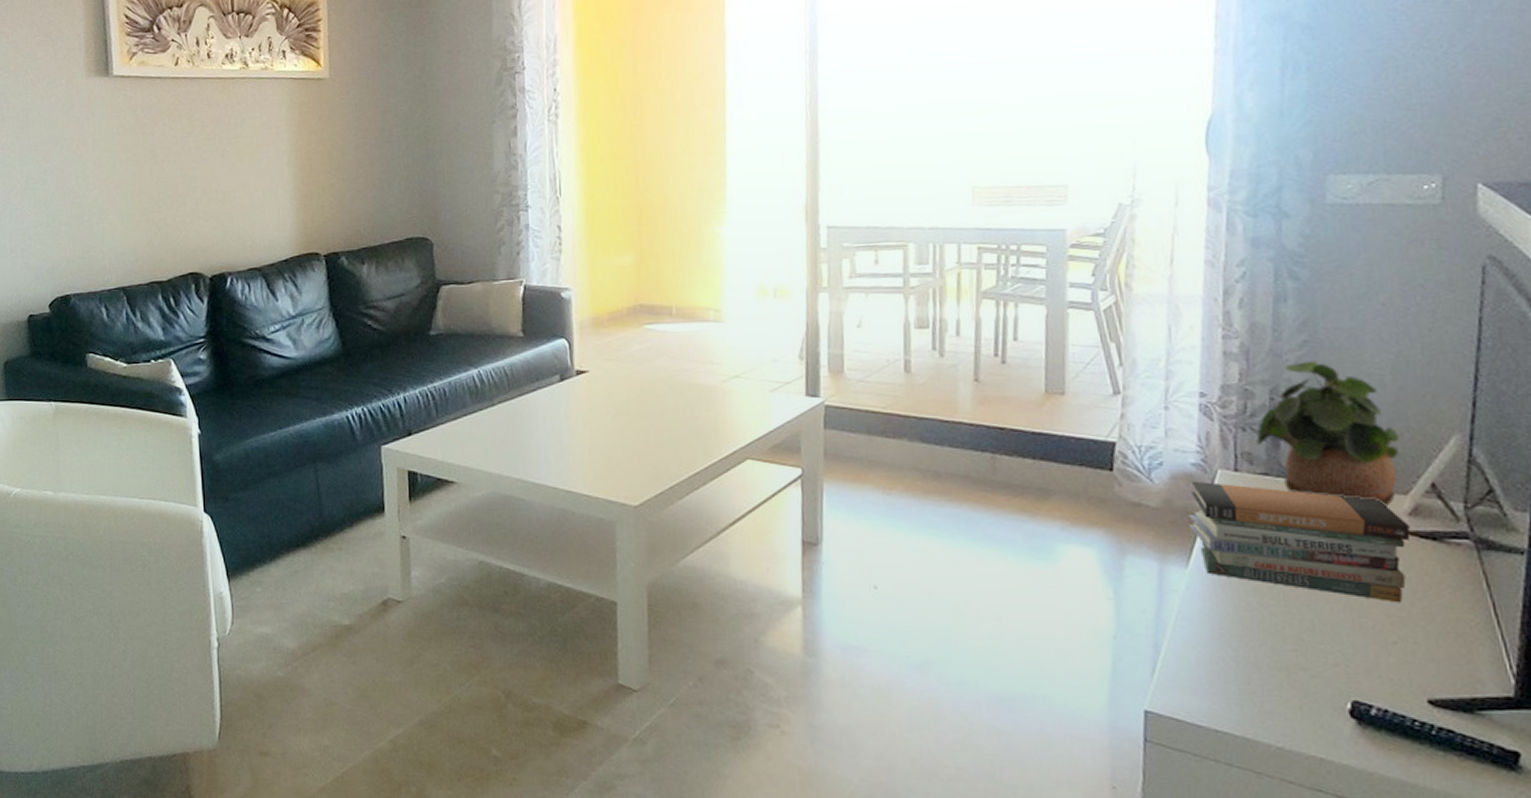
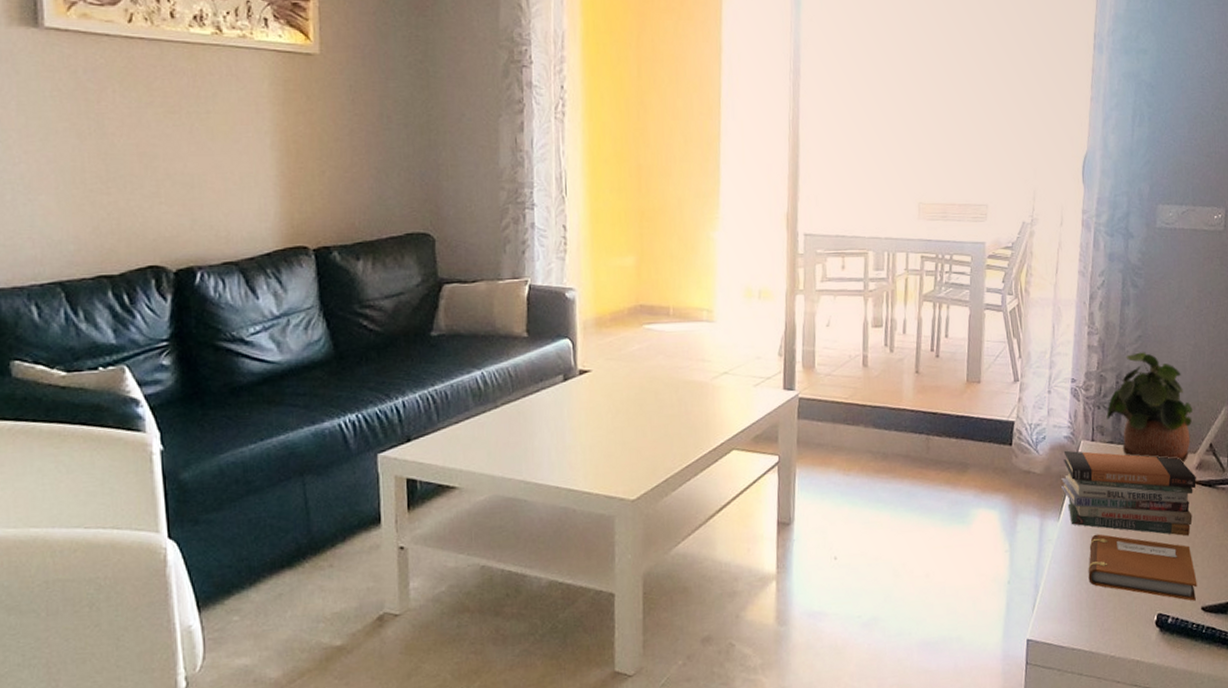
notebook: none [1235,588,1419,690] -> present [1088,534,1197,601]

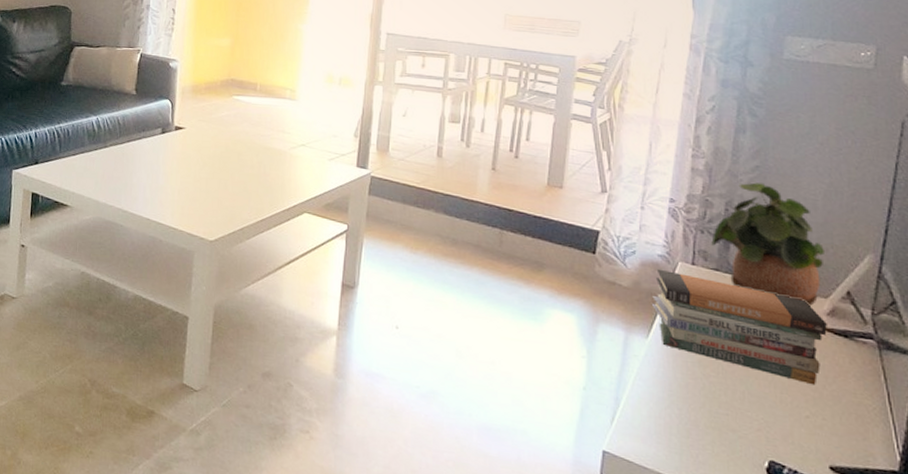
notebook: present [1088,534,1197,601] -> none [681,360,825,458]

